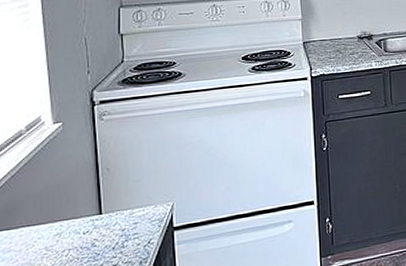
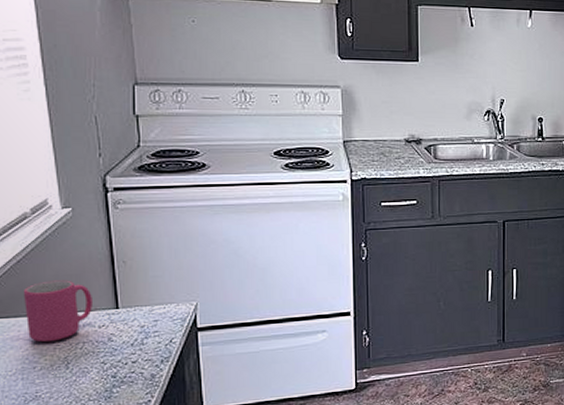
mug: none [15,190,78,252] -> present [23,280,92,342]

